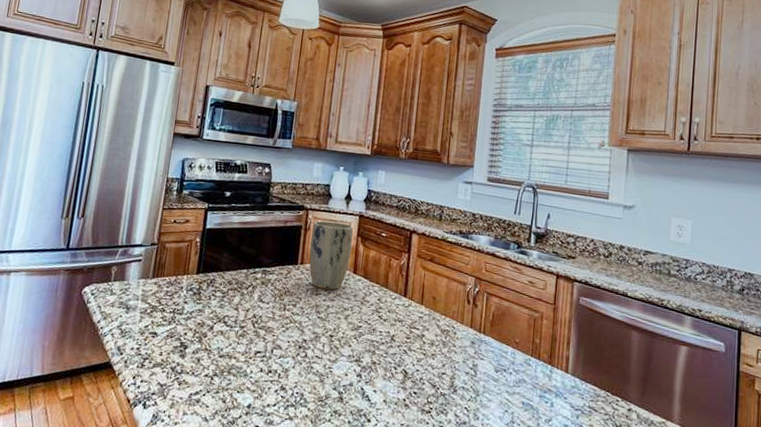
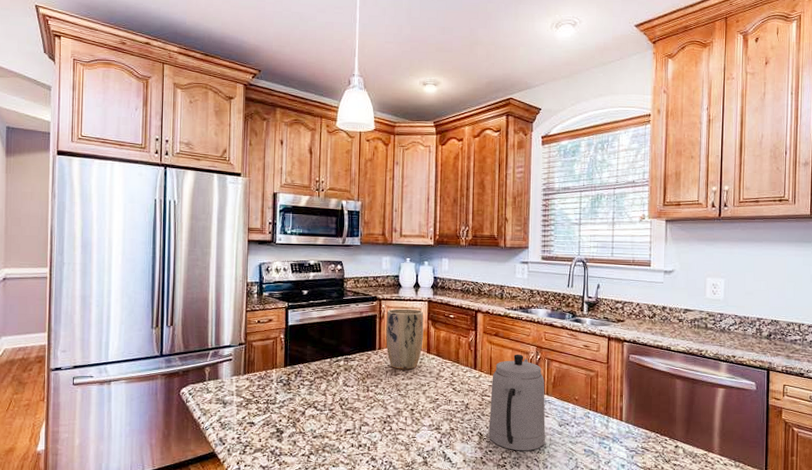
teapot: none [414,284,482,397] -> present [488,354,546,450]

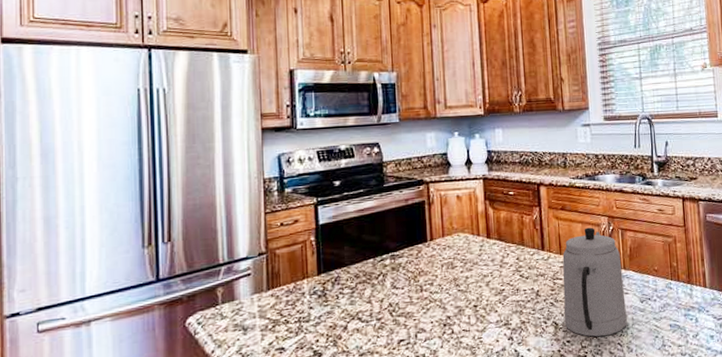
plant pot: present [386,309,424,370] -> none [436,189,482,261]

